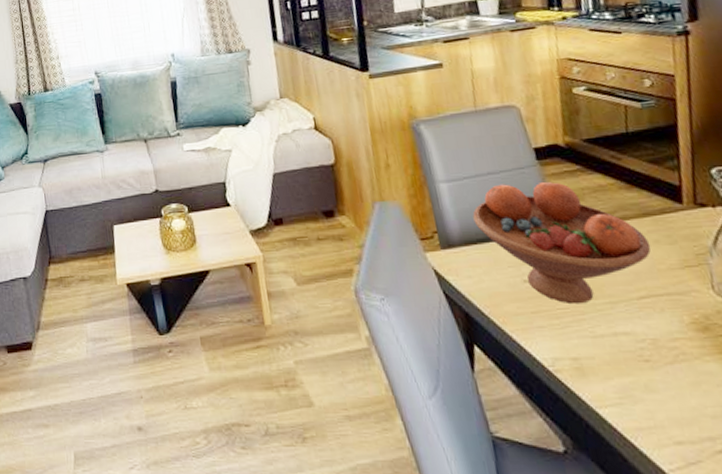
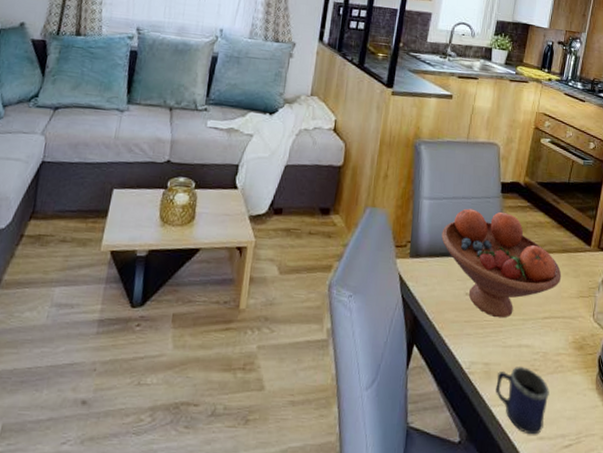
mug: none [594,359,679,439] -> present [496,367,549,435]

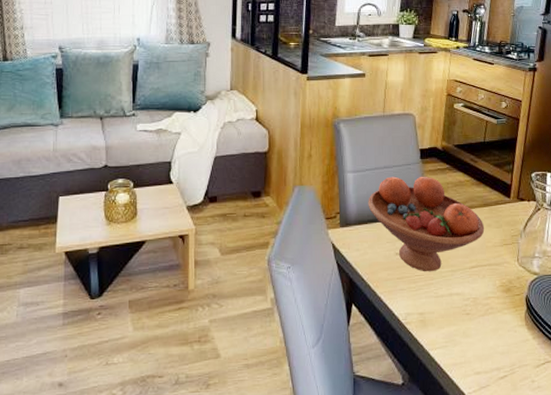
mug: present [496,367,549,435] -> none [432,313,482,371]

